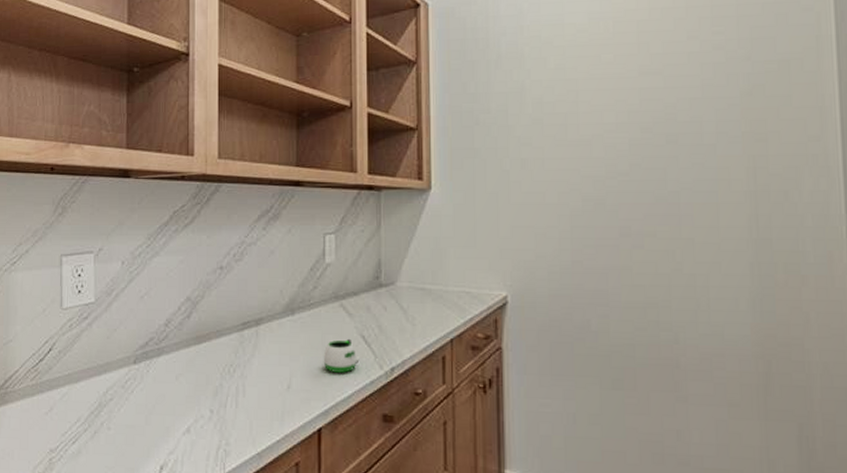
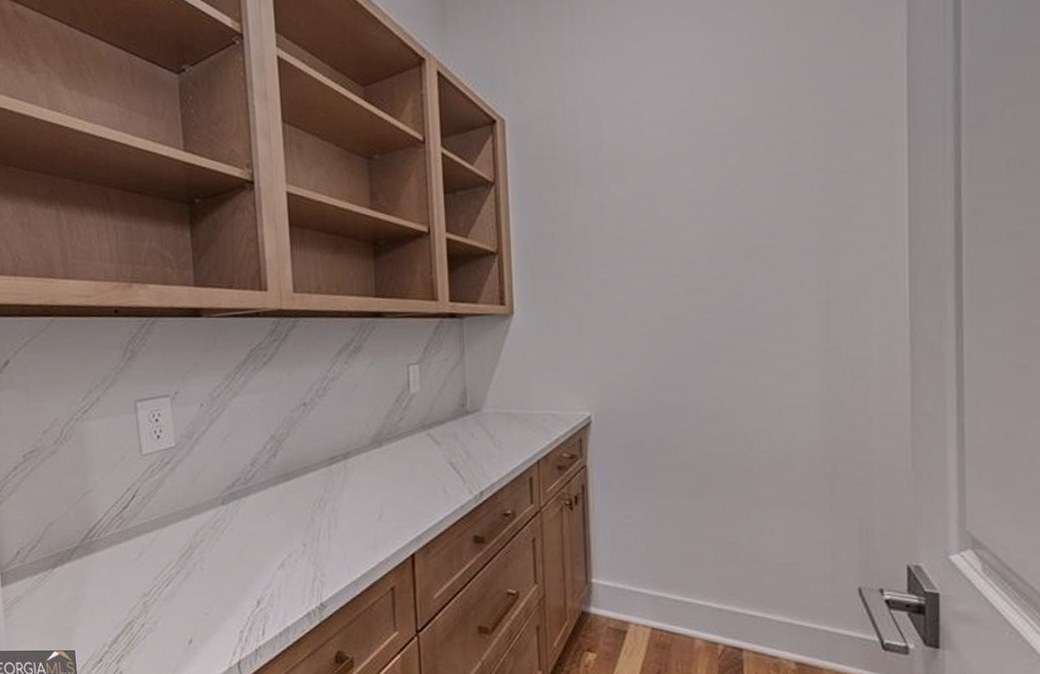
mug: present [323,338,360,373] -> none [413,466,449,500]

